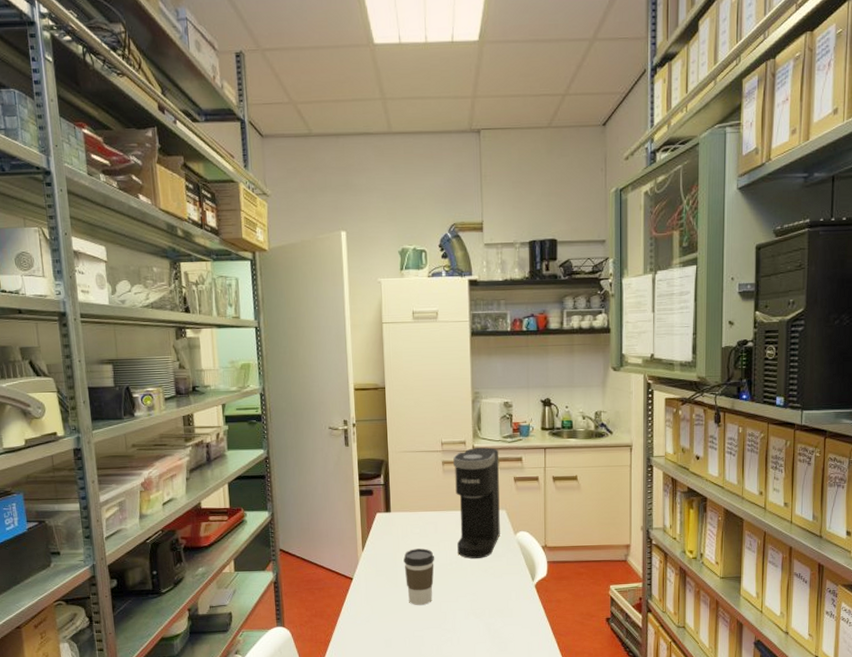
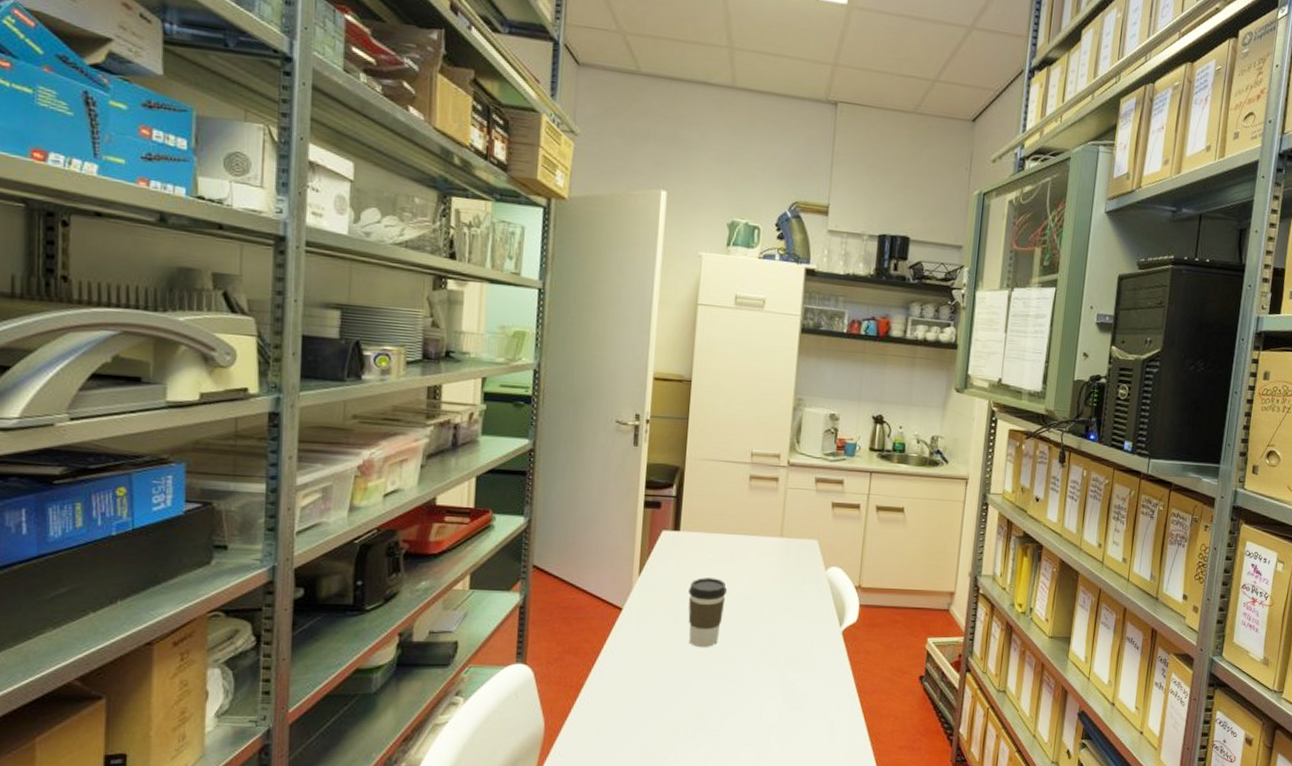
coffee maker: present [453,447,500,559] -> none [755,463,818,595]

